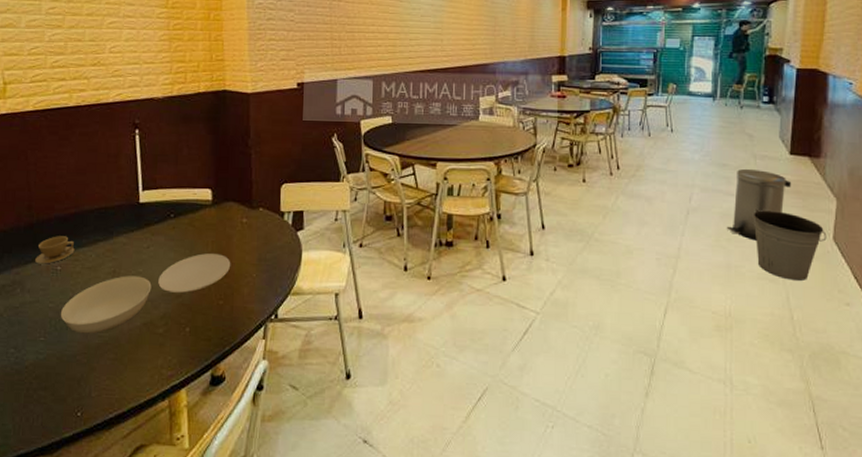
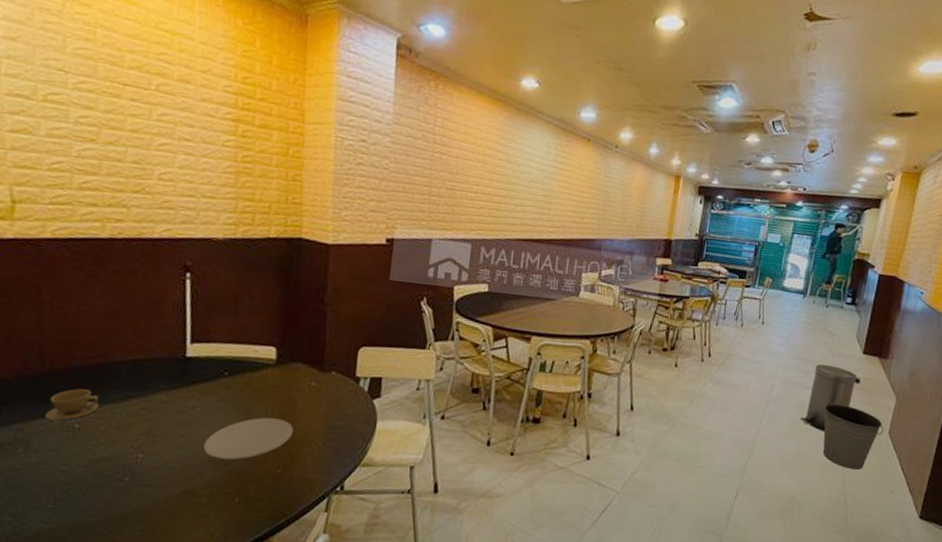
bowl: present [60,276,152,334] -> none [75,438,196,502]

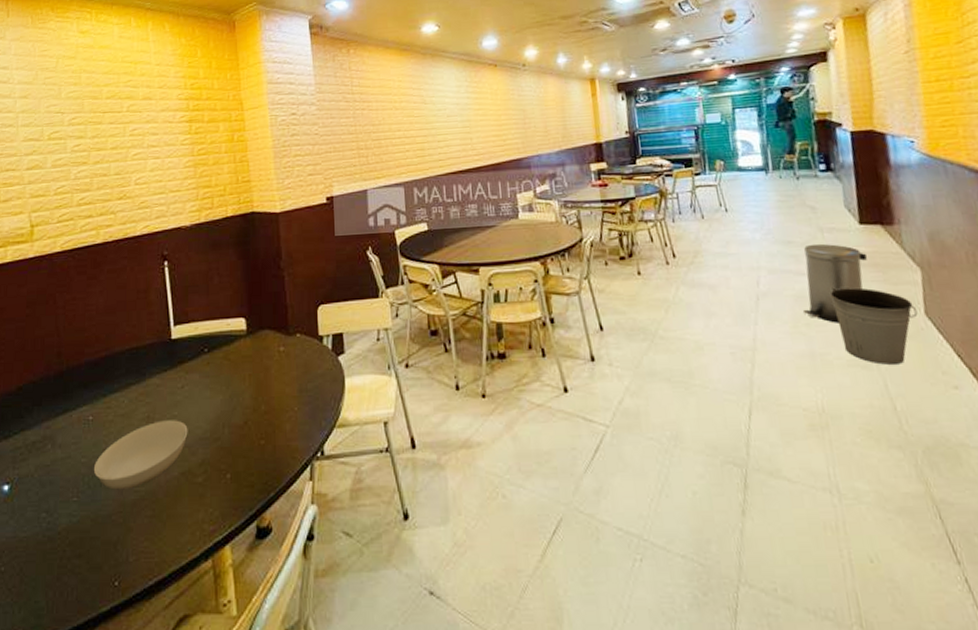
teacup: present [45,388,100,421] -> none [66,382,107,415]
bowl: none [75,438,196,502] -> present [93,420,188,490]
plate: present [204,417,294,461] -> none [195,388,271,437]

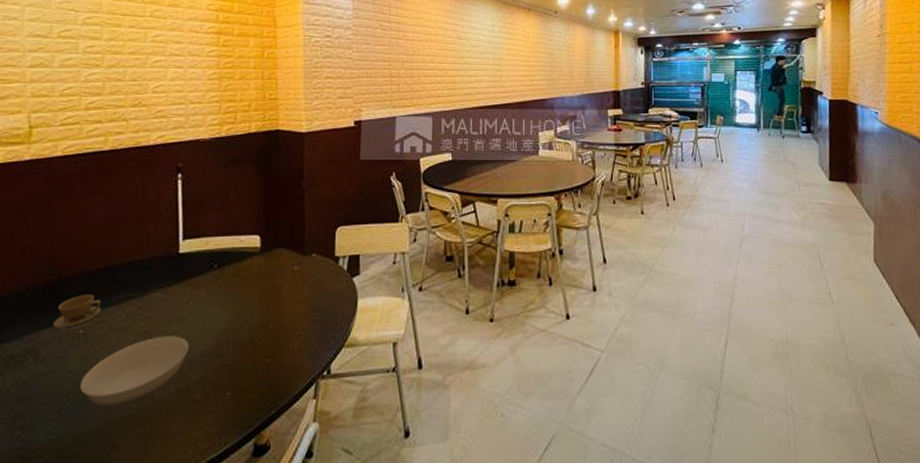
teacup: none [66,382,107,415] -> present [53,294,102,328]
pedal bin: present [803,243,867,323] -> none [778,195,833,266]
bucket: present [829,287,918,365] -> none [800,234,869,303]

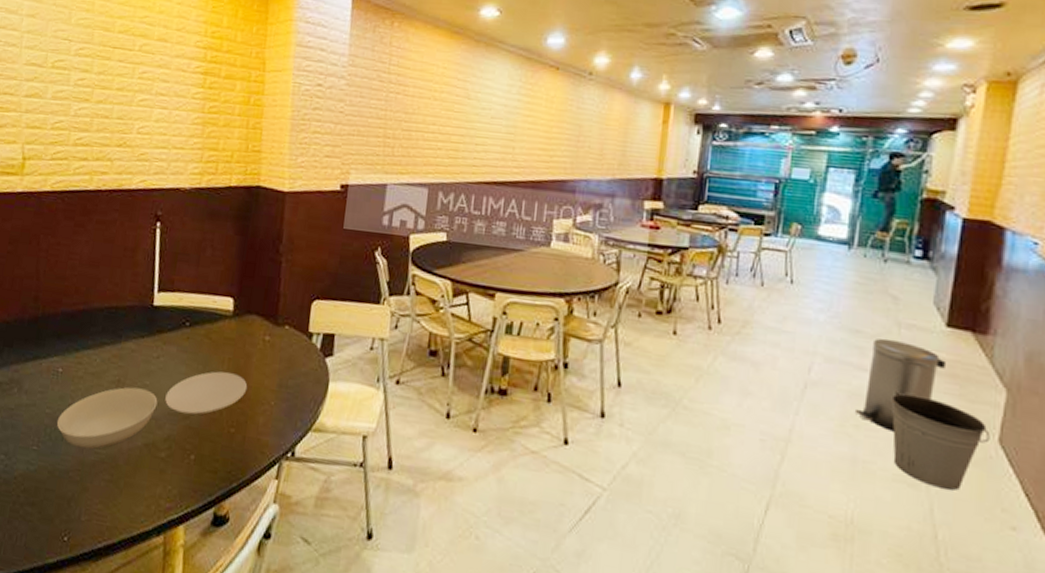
teacup: present [53,294,102,328] -> none [36,333,80,364]
plate: none [197,306,280,353] -> present [165,371,248,415]
pedal bin: none [778,195,833,266] -> present [856,338,945,432]
bucket: none [800,234,869,303] -> present [891,391,991,491]

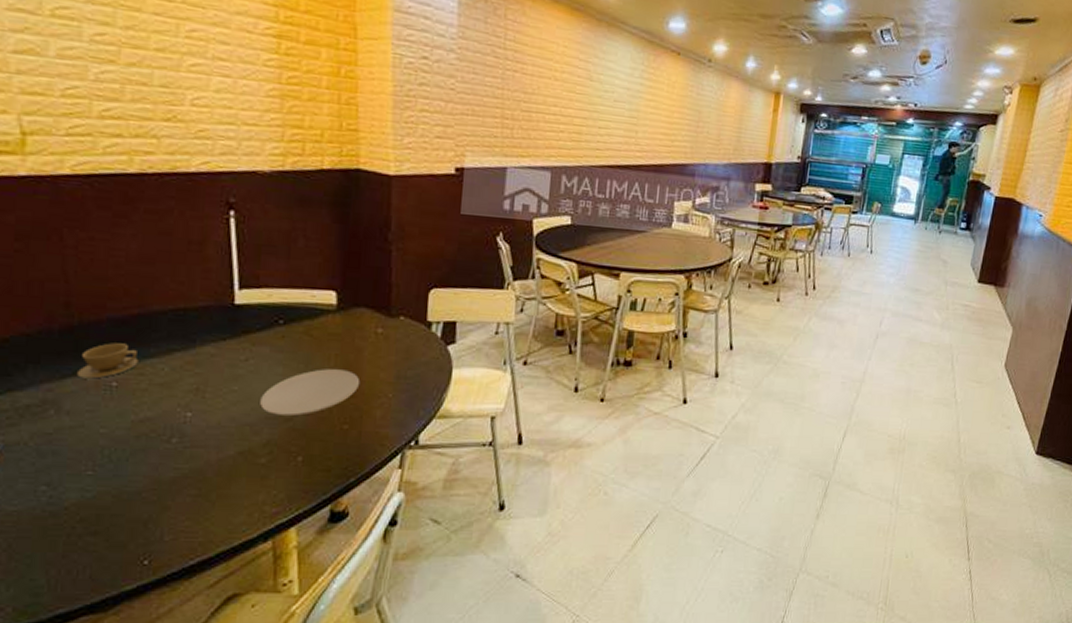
teacup: none [36,333,80,364] -> present [77,343,139,379]
bowl: present [56,387,158,449] -> none [116,394,251,466]
pedal bin: present [856,338,945,432] -> none [912,294,975,366]
bucket: present [891,391,991,491] -> none [935,335,1000,405]

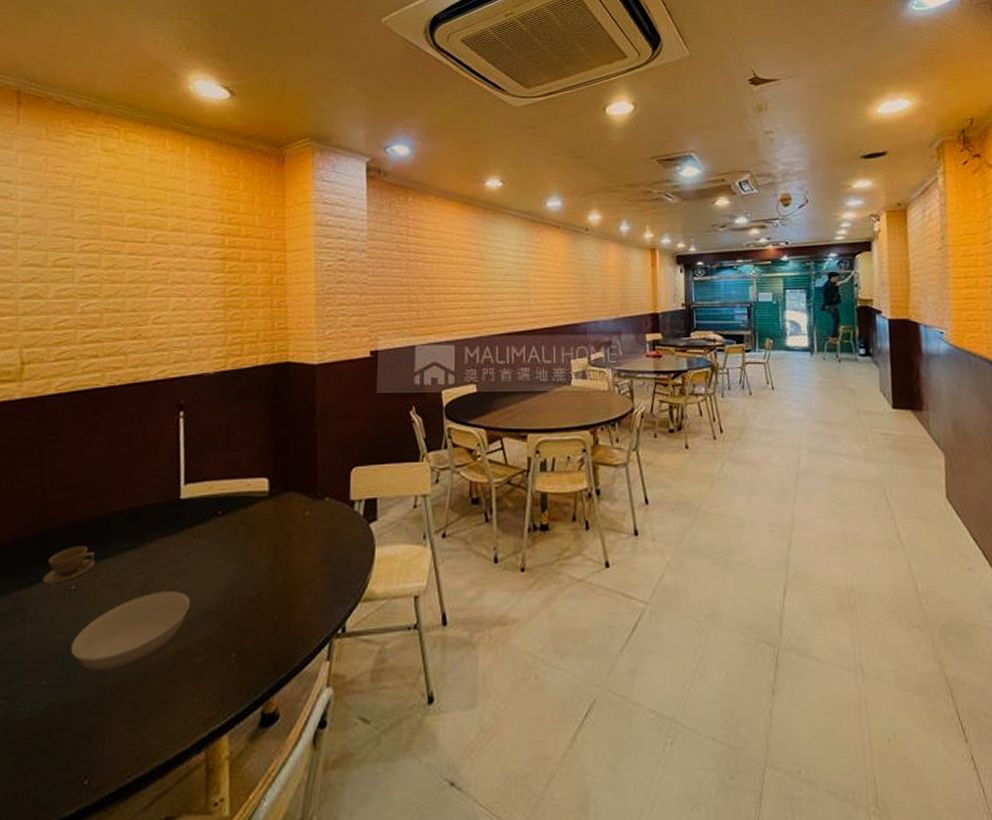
bowl: none [116,394,251,466] -> present [70,591,191,672]
plate: present [260,369,361,417] -> none [199,557,290,610]

